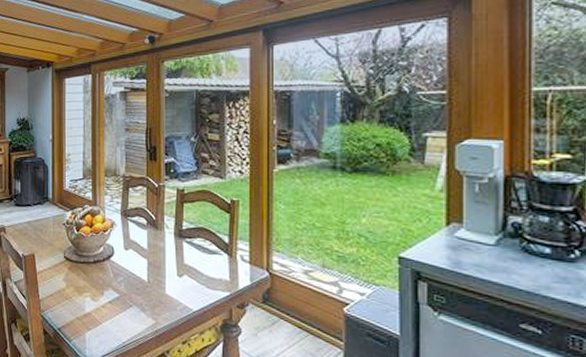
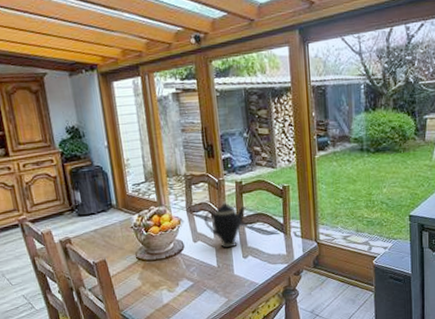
teapot: none [139,209,186,263] -> present [204,201,246,249]

